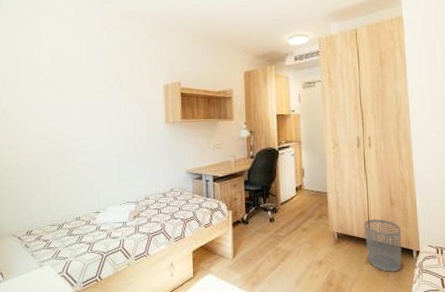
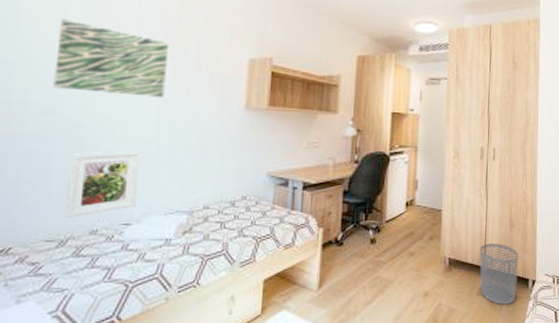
wall art: none [42,73,110,122] -> present [53,19,168,97]
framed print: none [58,160,102,210] -> present [63,150,141,219]

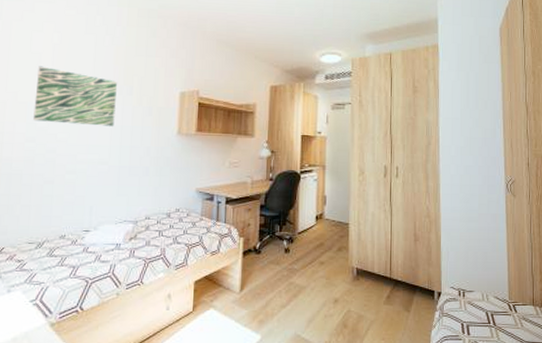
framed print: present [63,150,141,219] -> none [41,170,97,226]
waste bin: present [479,243,518,305] -> none [385,256,423,314]

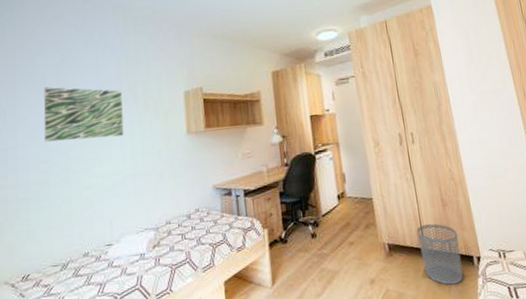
waste bin: none [385,256,423,314] -> present [416,223,464,285]

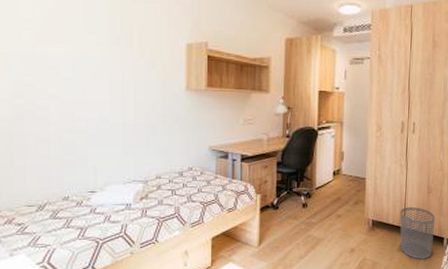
wall art: present [44,87,124,142] -> none [16,11,114,81]

